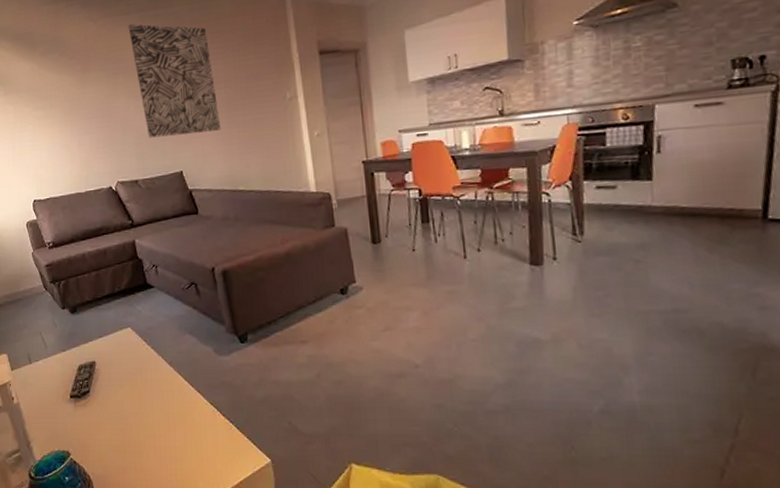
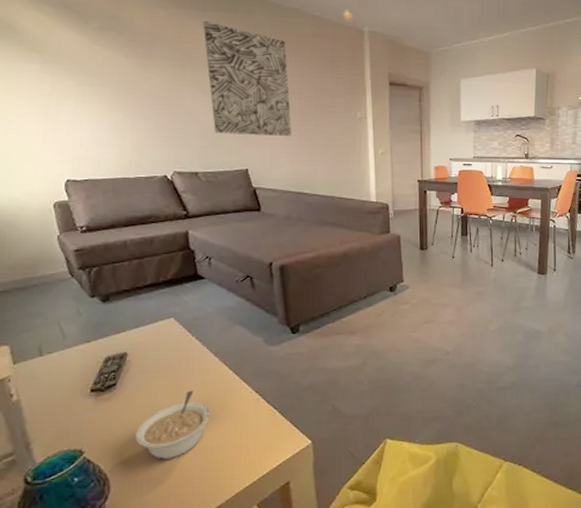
legume: none [109,399,172,466] -> present [135,390,211,459]

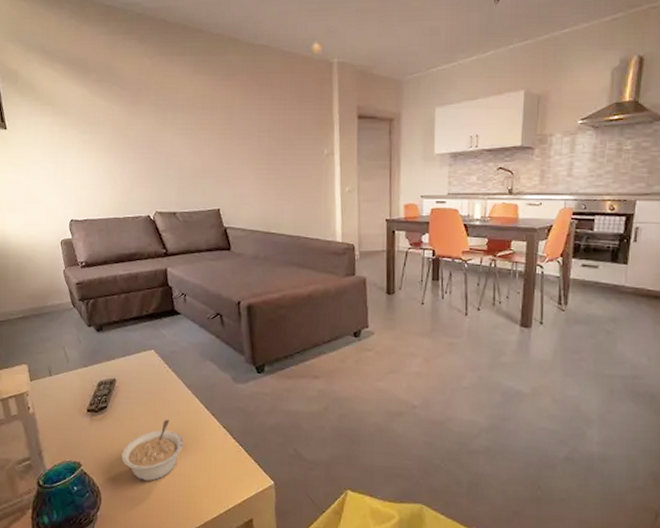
wall art: present [203,20,292,136] -> none [182,65,261,175]

